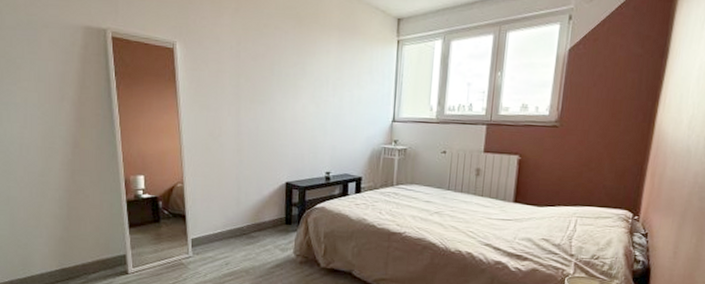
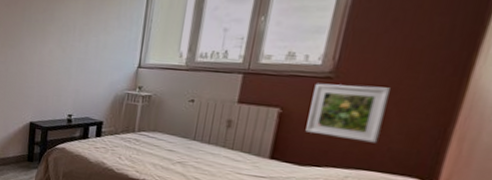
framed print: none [540,131,602,182] -> present [305,83,392,143]

